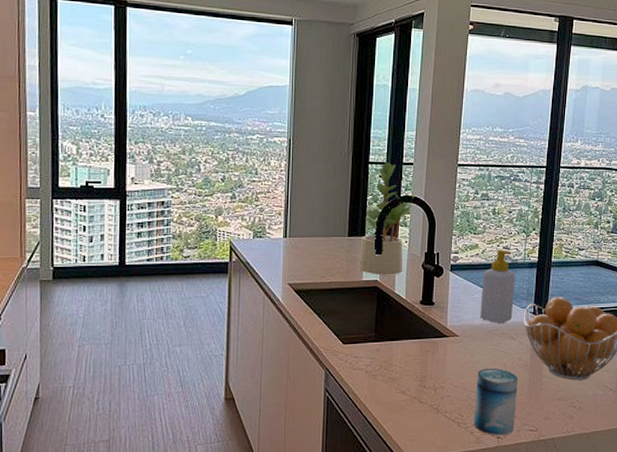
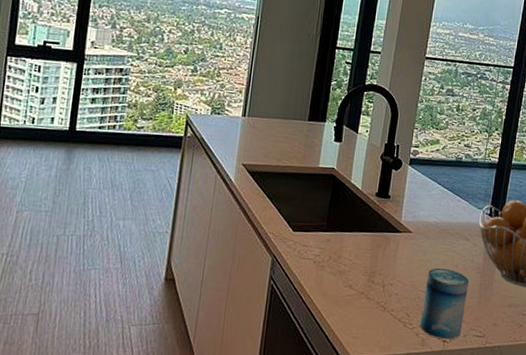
potted plant: present [359,162,416,275] -> none [316,49,381,164]
soap bottle: present [480,249,515,324] -> none [436,146,474,224]

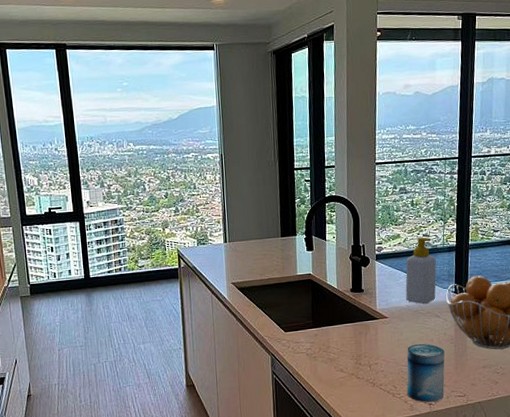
soap bottle: none [436,146,474,224] -> present [405,237,437,305]

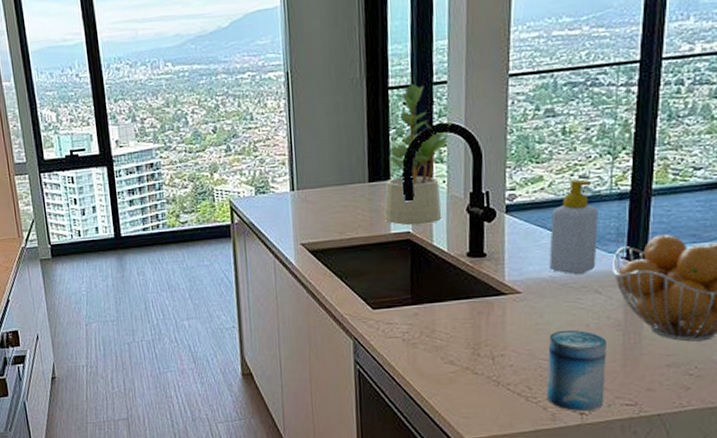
potted plant: none [292,167,340,269] -> present [384,84,454,226]

